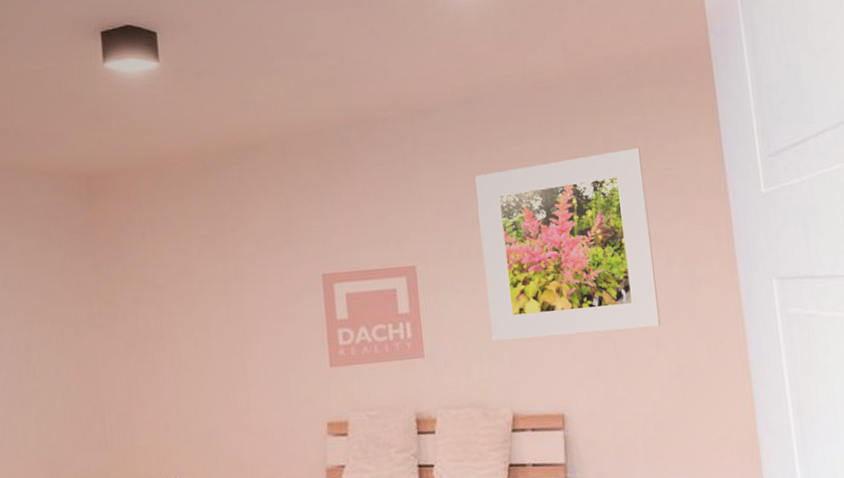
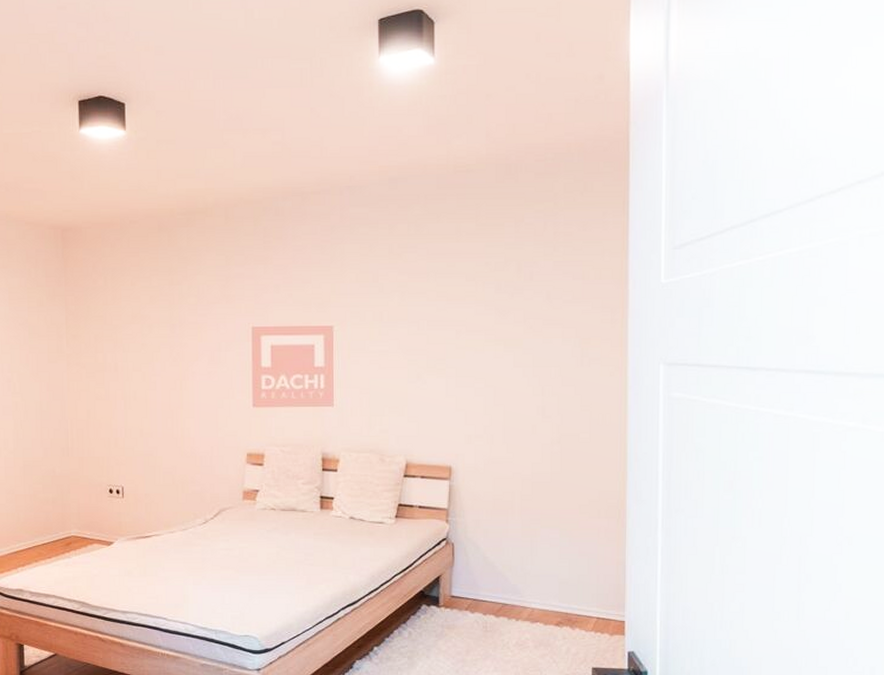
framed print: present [475,148,661,341] -> none [393,233,549,399]

